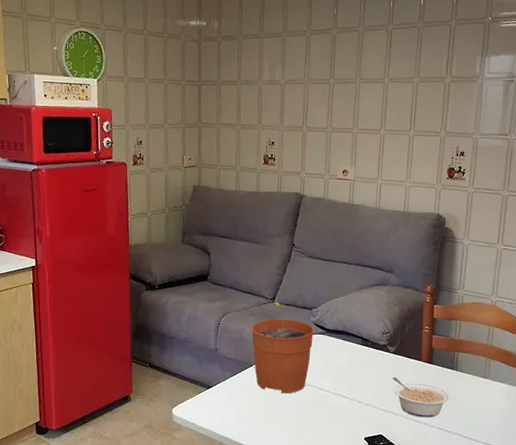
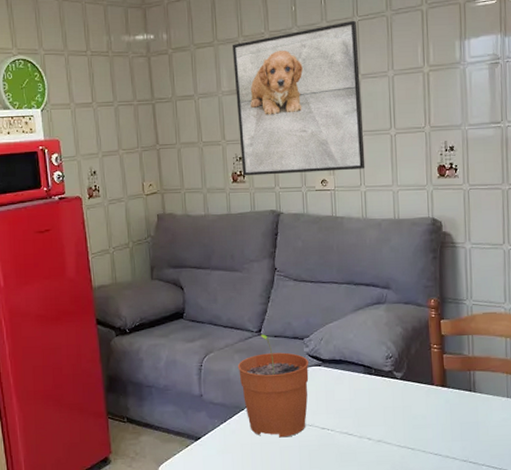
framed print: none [273,28,390,164] -> present [233,20,365,176]
legume: present [392,376,450,418] -> none [403,406,471,450]

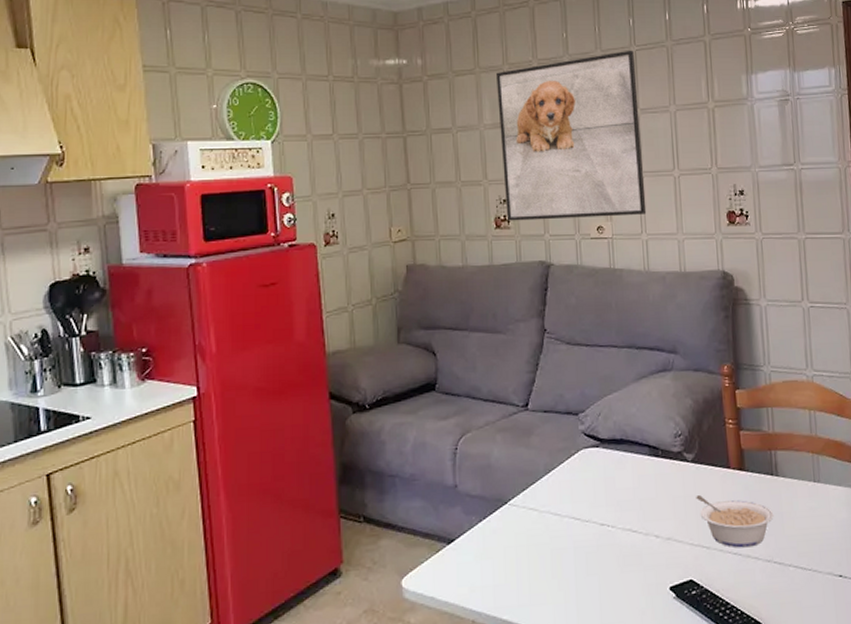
plant pot: present [237,334,309,438] -> none [500,409,585,538]
legume: none [403,406,471,450] -> present [696,494,774,548]

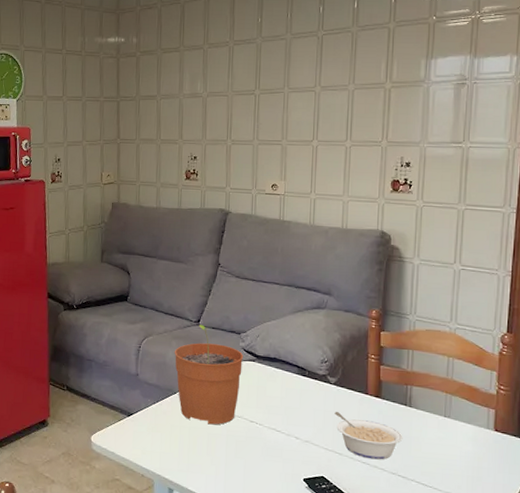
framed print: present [496,50,647,221] -> none [195,34,321,177]
plant pot: none [500,409,585,538] -> present [174,324,244,425]

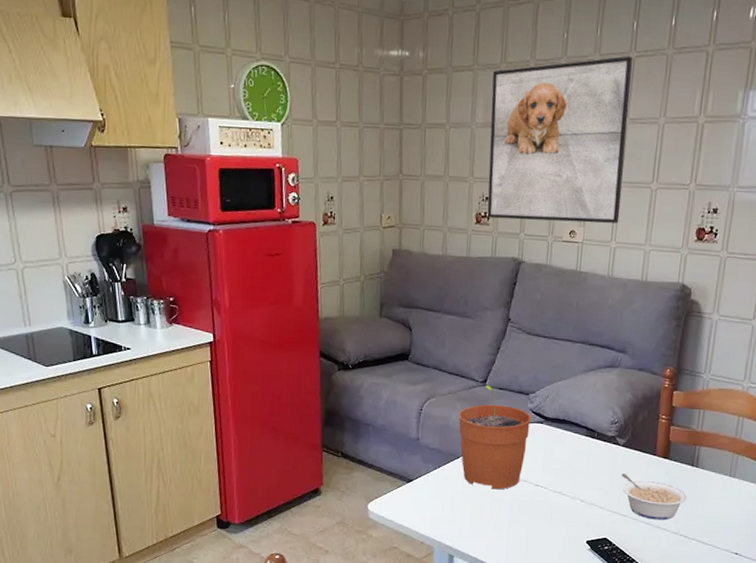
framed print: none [195,34,321,177] -> present [487,56,632,223]

